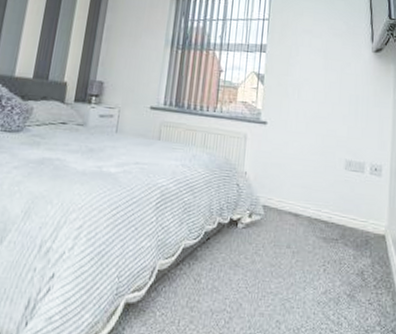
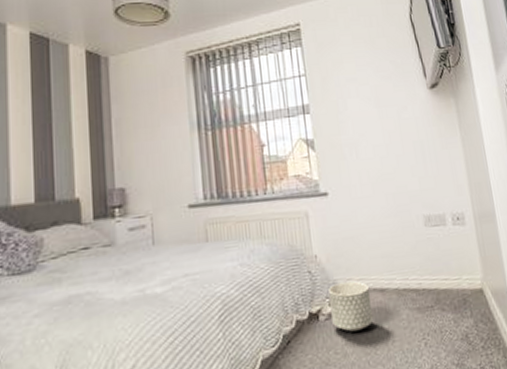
planter: none [248,200,286,244] -> present [328,281,374,332]

